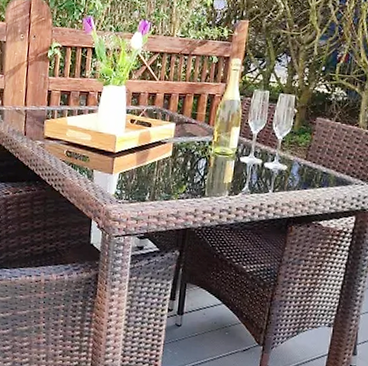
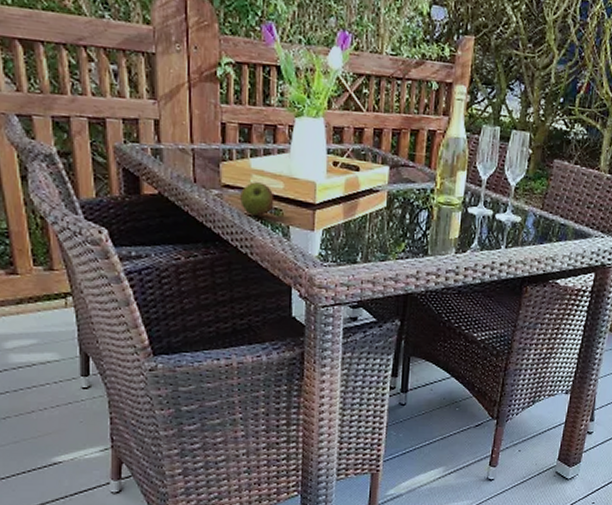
apple: none [57,135,84,162] -> present [240,182,274,216]

